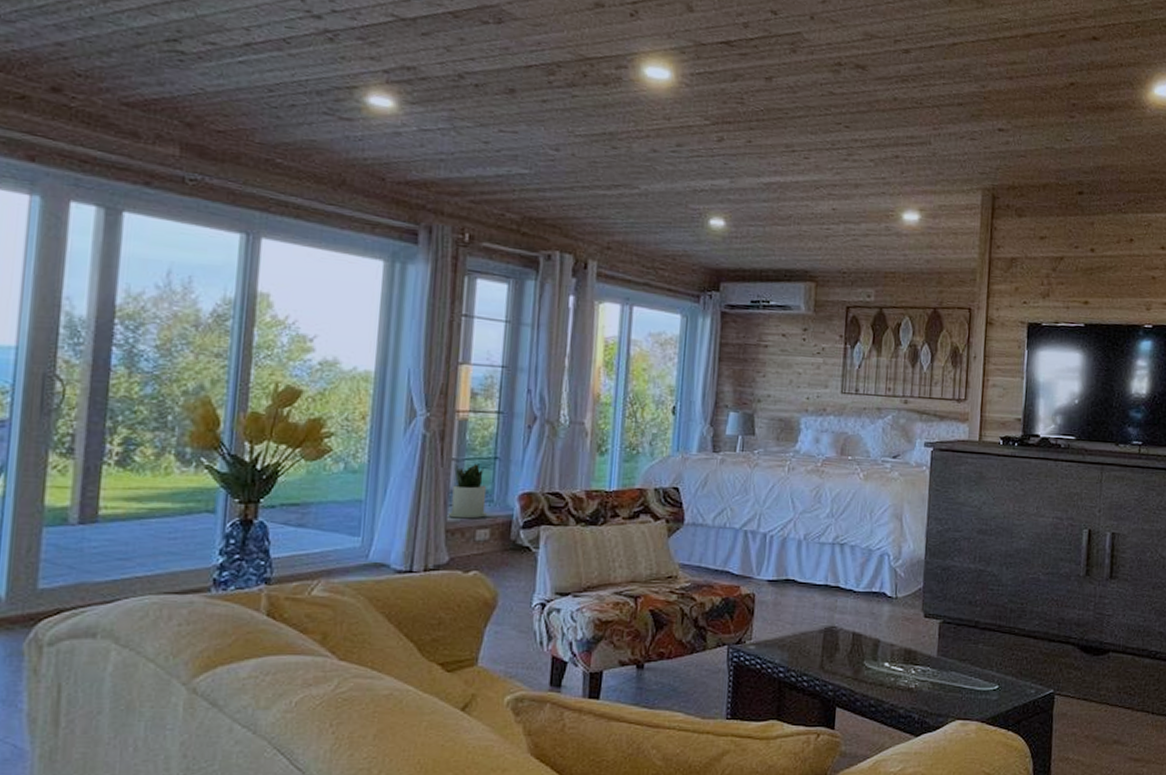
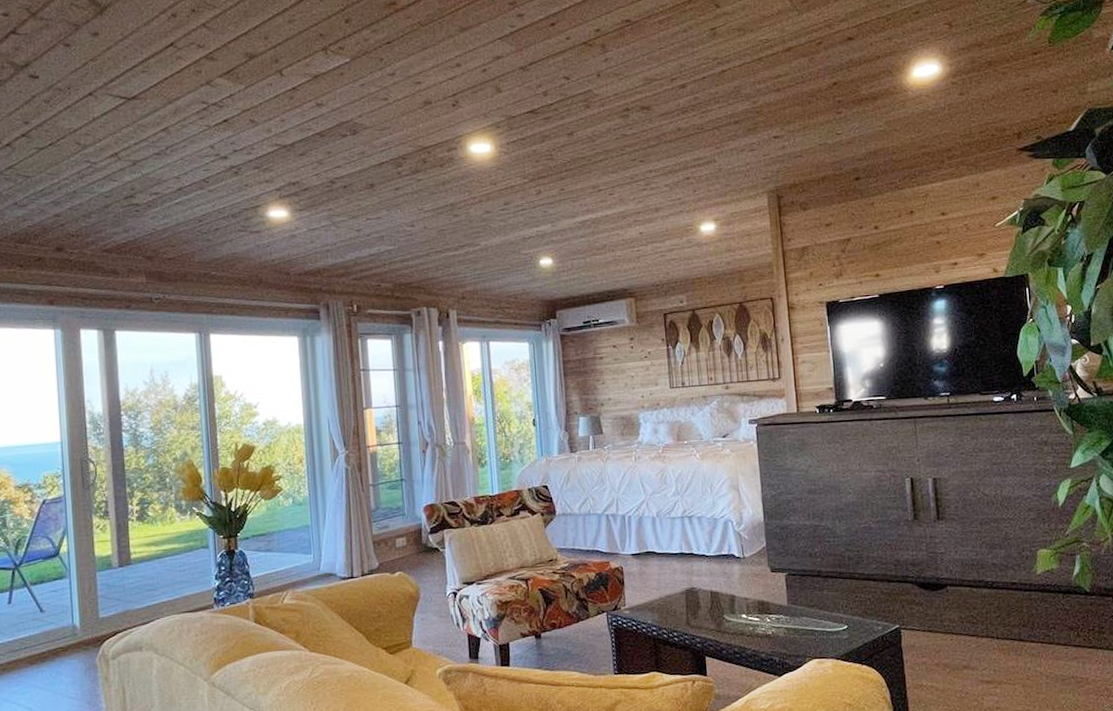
planter: present [447,463,488,519] -> none [372,486,403,532]

